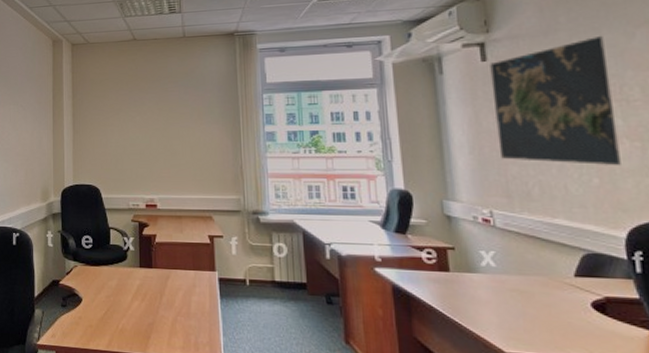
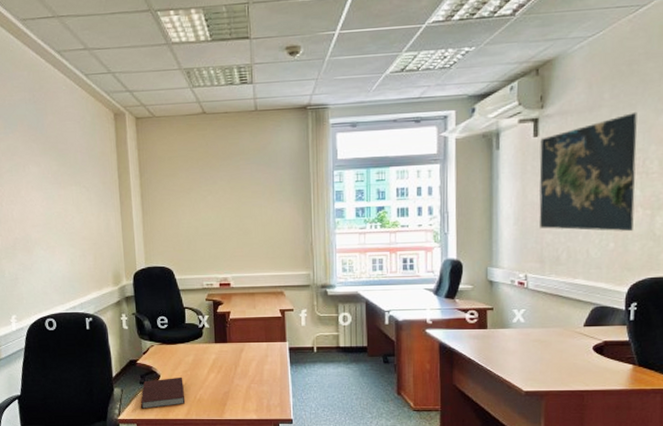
notebook: none [61,302,107,336] -> present [141,376,186,409]

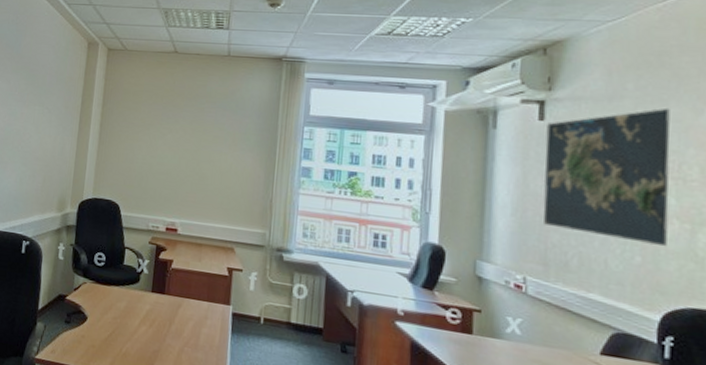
notebook: present [141,376,186,409] -> none [62,320,111,356]

